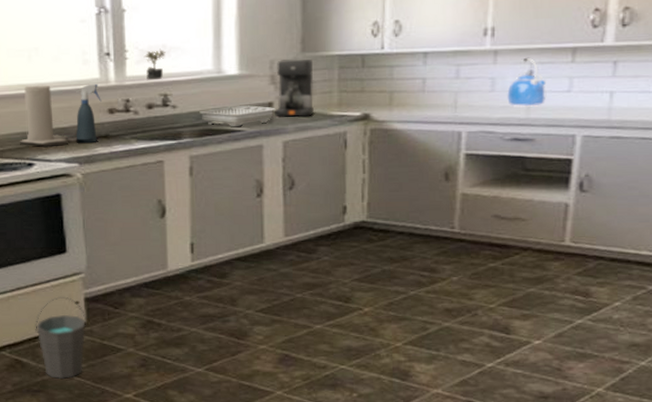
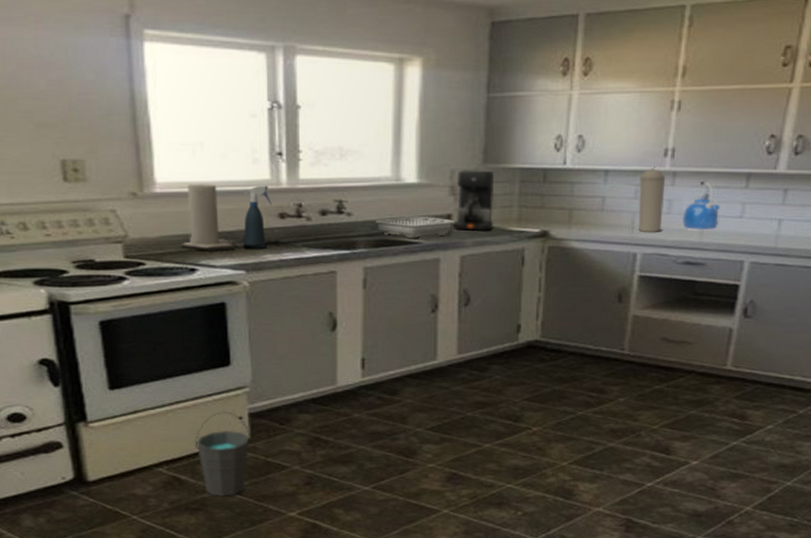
succulent plant: present [143,48,166,81] -> none [318,151,342,185]
canister: none [460,46,487,112] -> present [638,166,666,233]

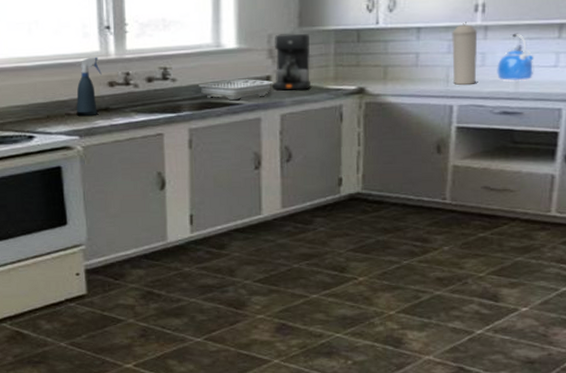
paper towel: present [182,184,236,252] -> none [20,58,69,120]
bucket: present [195,411,251,498] -> none [35,268,87,351]

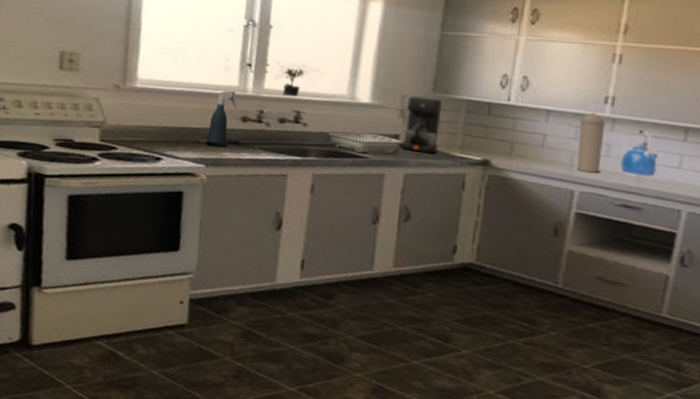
succulent plant: none [143,22,165,54] -> present [283,67,304,97]

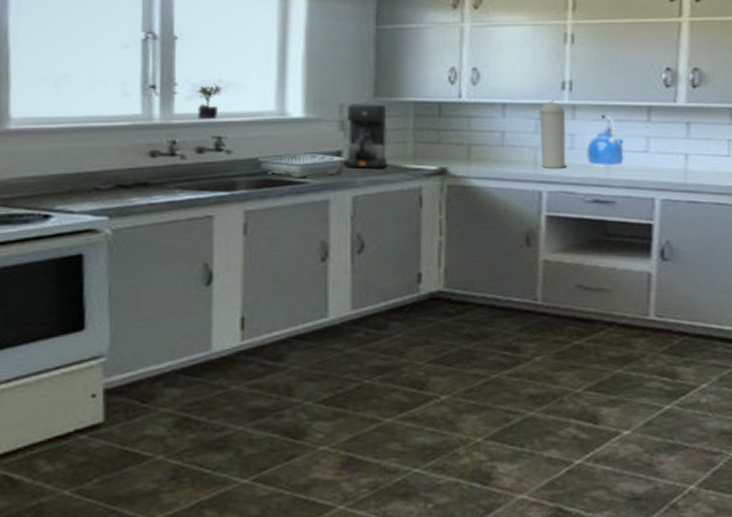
spray bottle: present [206,90,237,147] -> none [107,120,142,193]

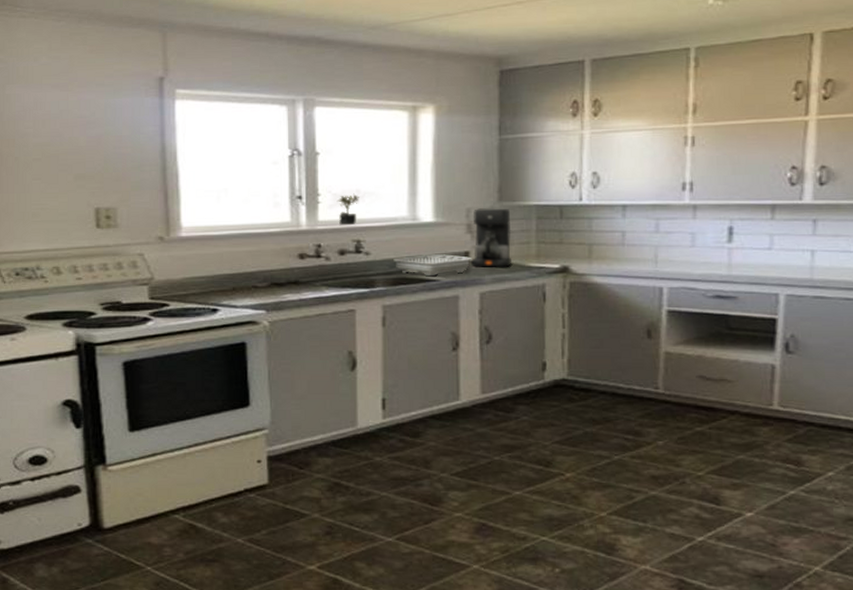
canister: present [539,100,566,170] -> none [659,200,687,267]
kettle: present [586,114,625,165] -> none [708,213,748,262]

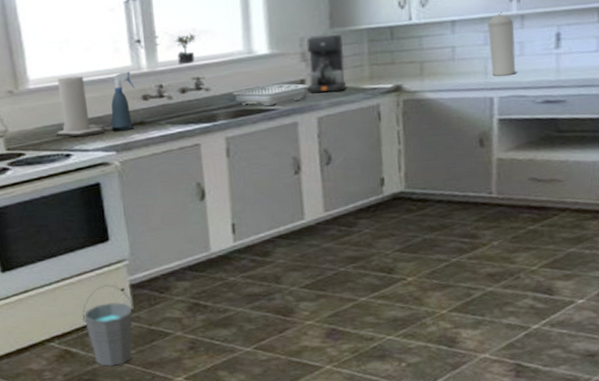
paper towel: none [205,227,256,293] -> present [56,75,105,138]
bucket: none [212,454,269,548] -> present [82,284,134,367]
spray bottle: none [264,227,292,290] -> present [109,71,135,132]
canister: none [659,200,687,267] -> present [487,12,516,77]

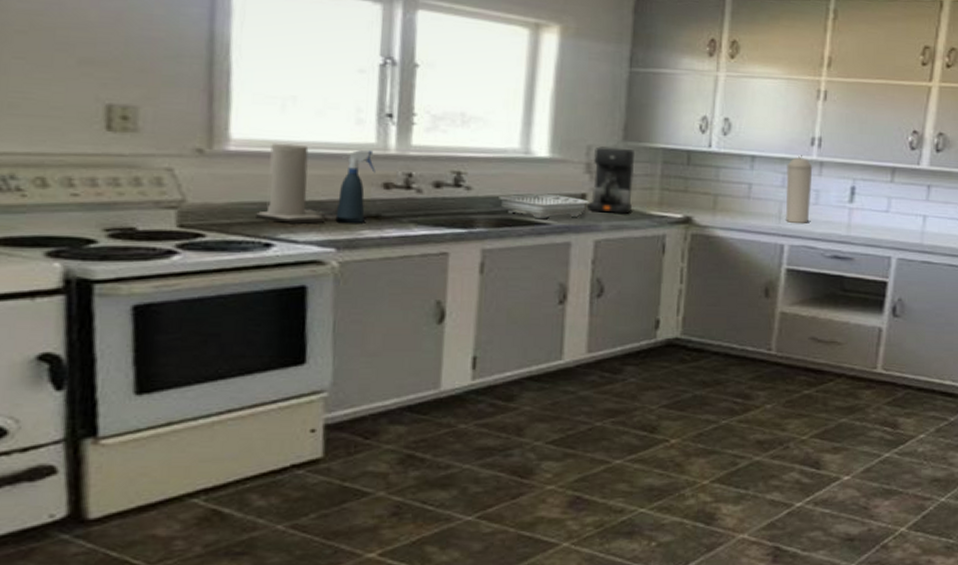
bucket: present [82,284,134,367] -> none [247,422,324,536]
succulent plant: present [174,32,196,65] -> none [436,116,464,154]

